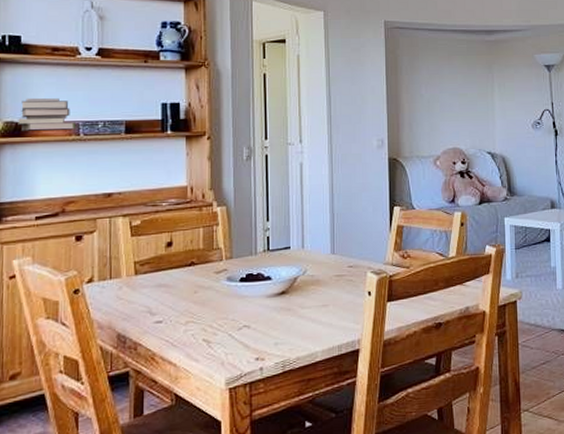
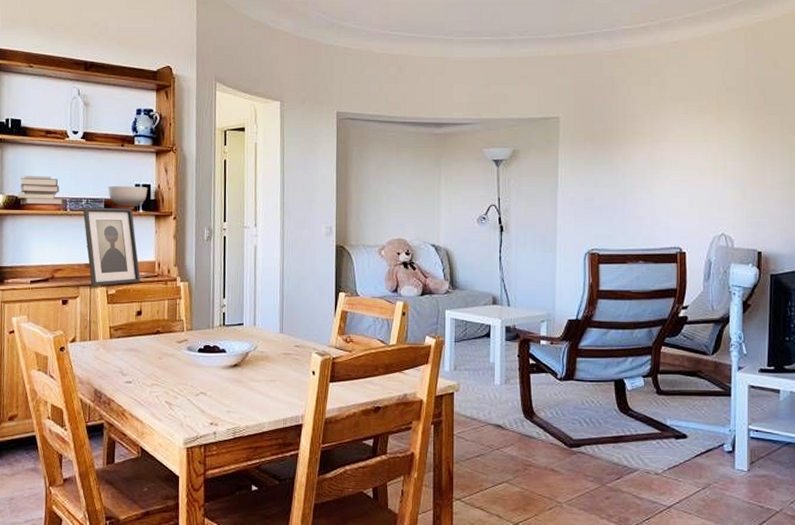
picture frame: none [99,130,171,218] -> present [82,208,141,287]
bowl: none [128,105,177,129] -> present [107,185,148,207]

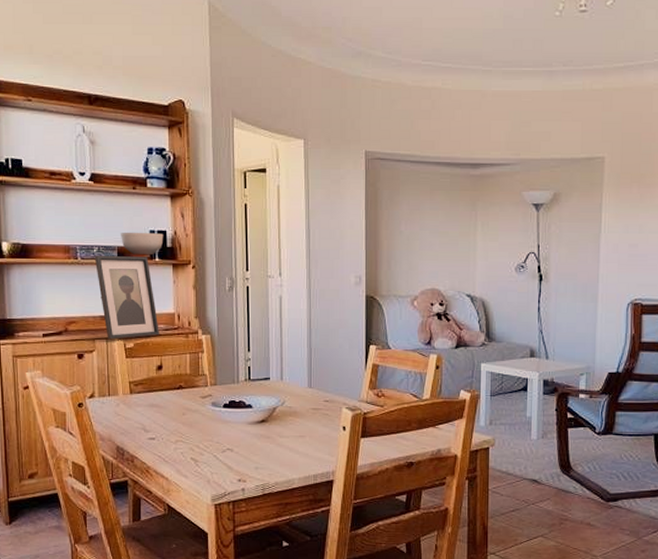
books: present [17,175,64,206] -> none [23,220,73,254]

